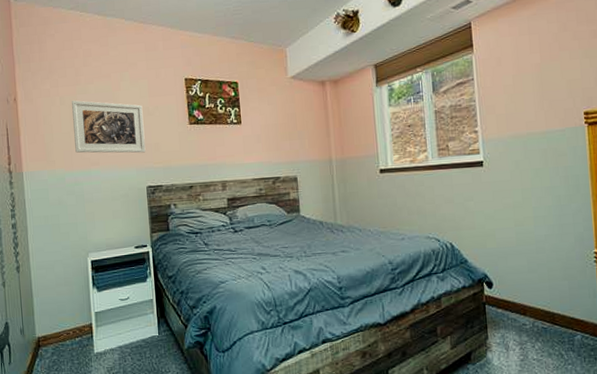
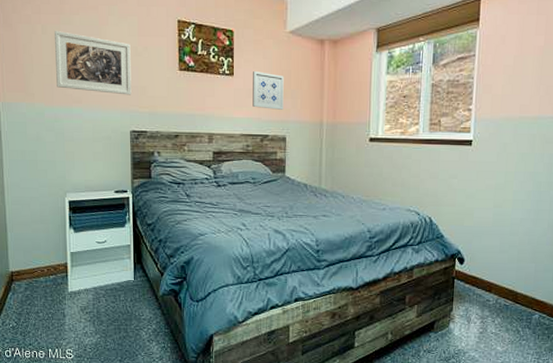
wall art: none [259,117,292,152] -> present [253,71,284,110]

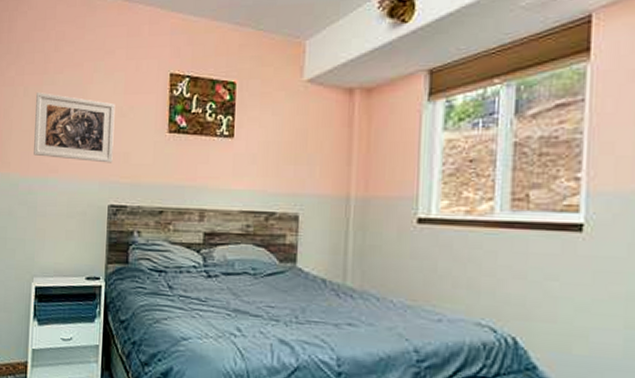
wall art: present [253,71,284,110] -> none [256,131,298,180]

